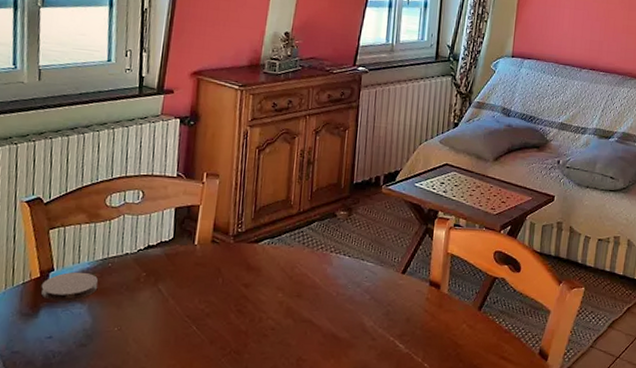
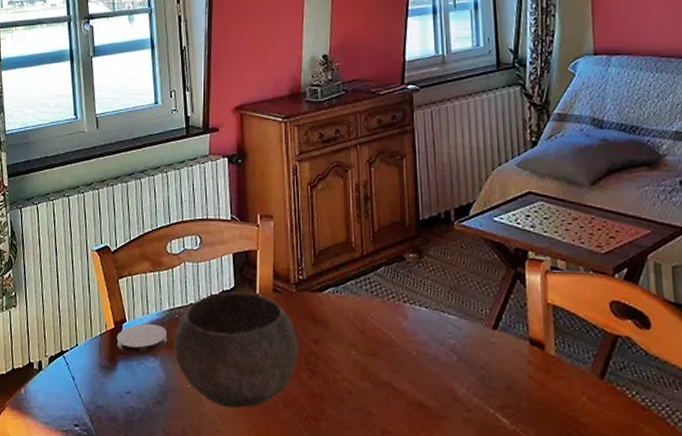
bowl: none [104,243,231,347] -> present [174,292,299,409]

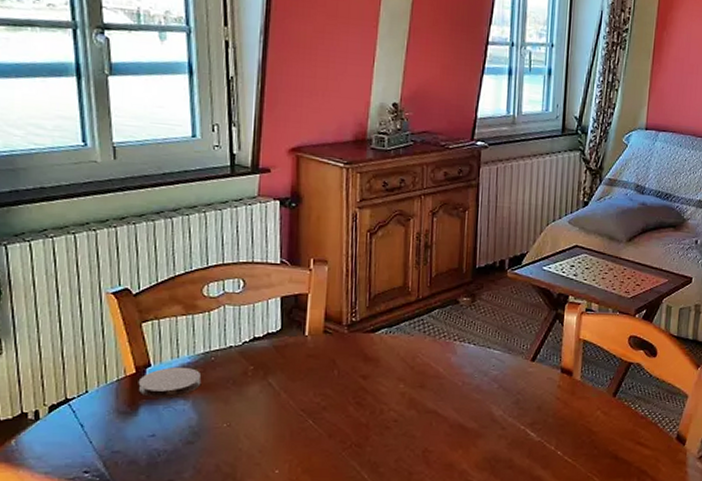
bowl: present [174,292,299,409] -> none [209,334,348,443]

